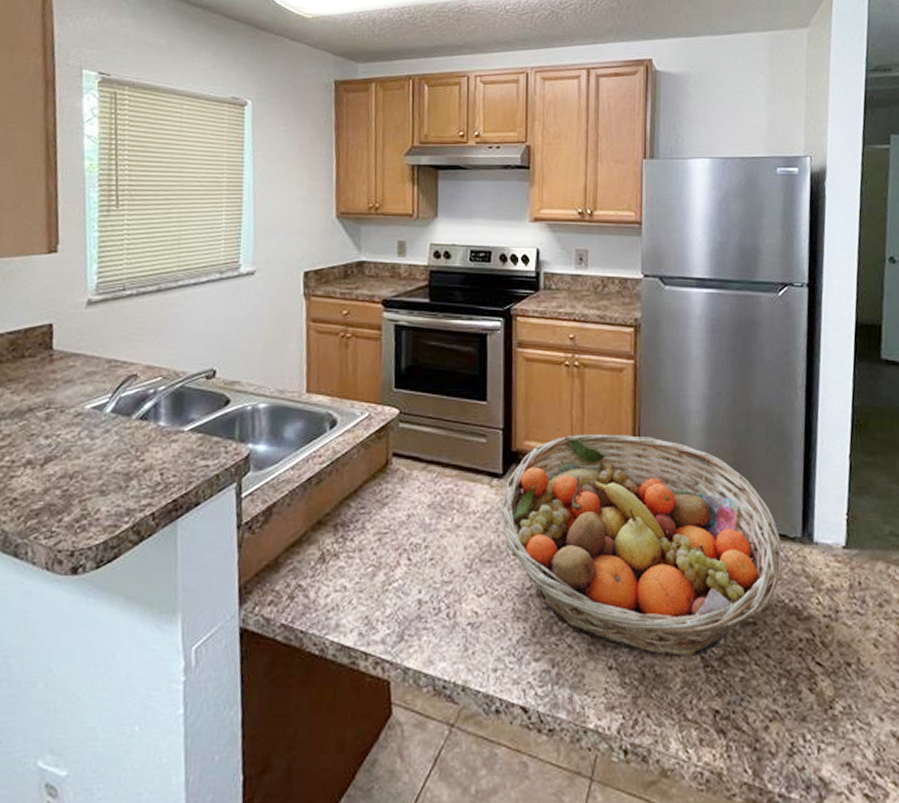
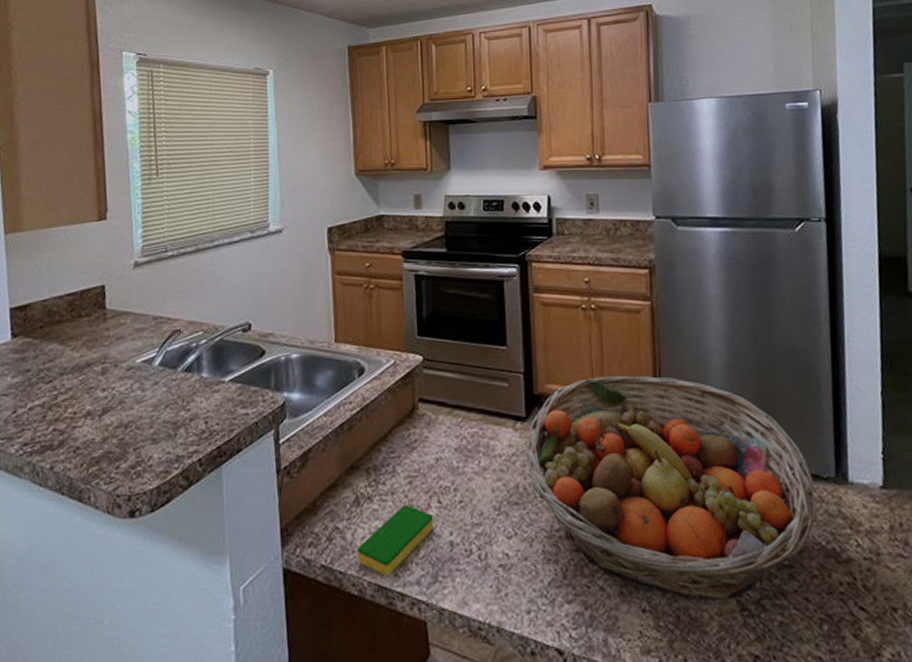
dish sponge: none [320,561,402,634] -> present [357,504,434,575]

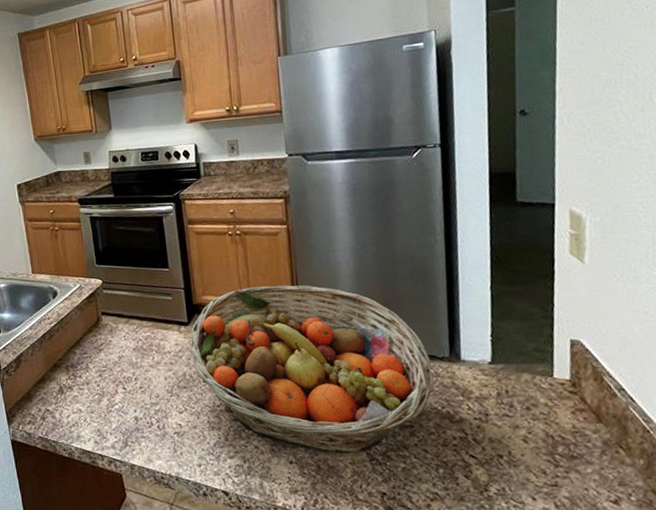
dish sponge: present [357,504,434,575] -> none [64,391,122,443]

